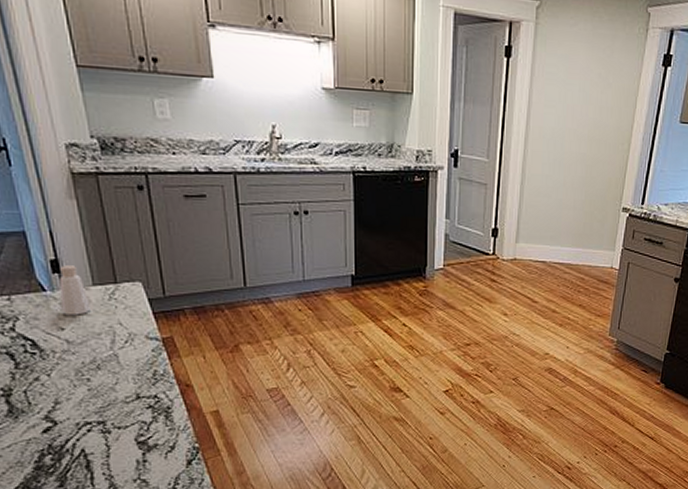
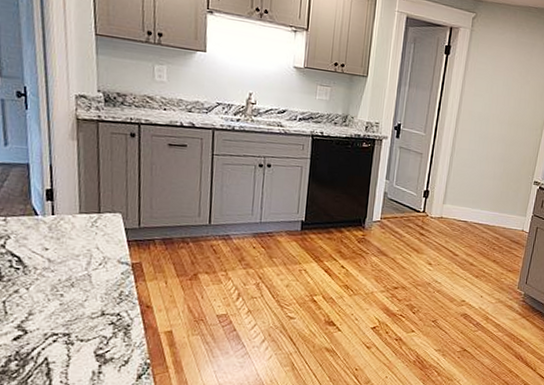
pepper shaker: present [59,265,92,315] -> none [48,195,75,238]

